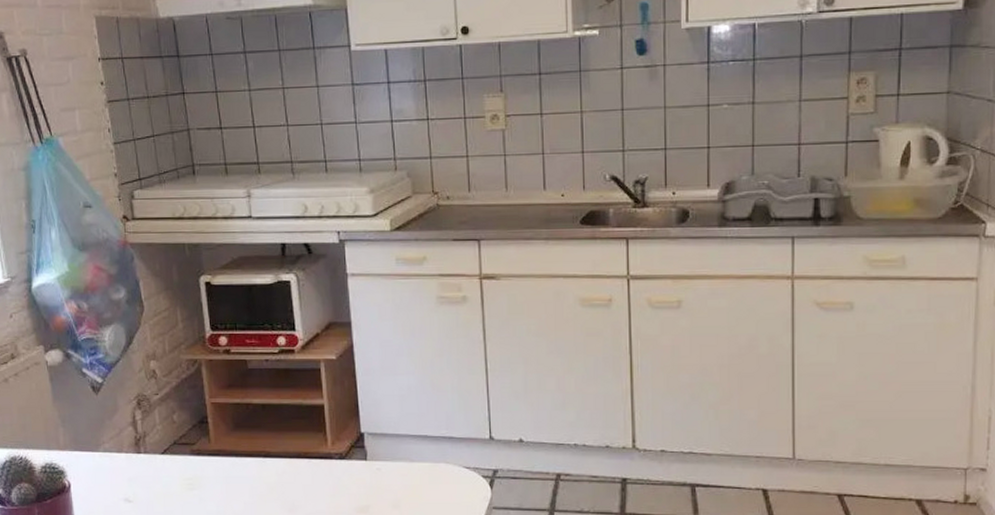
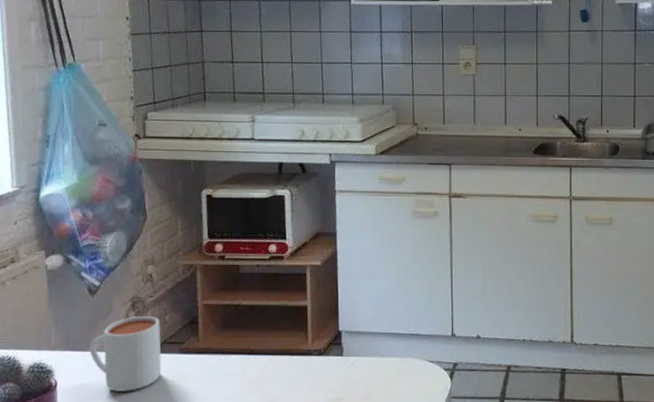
mug: none [99,415,175,494] -> present [89,316,162,392]

